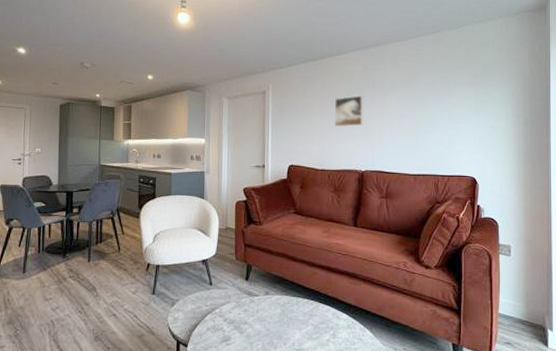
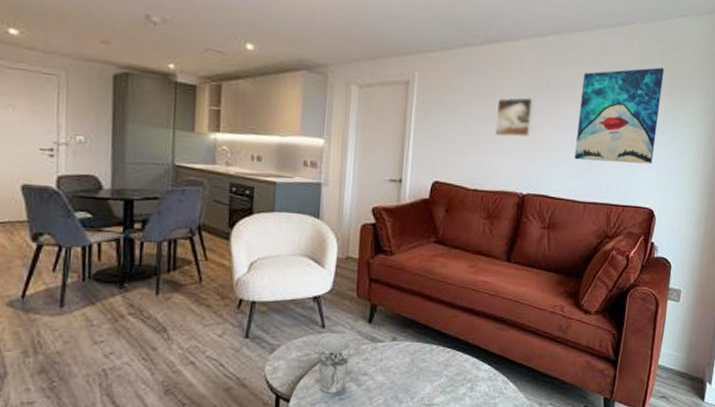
cup: none [207,292,234,340] -> present [318,337,352,394]
wall art: none [402,63,469,141] -> present [574,67,665,165]

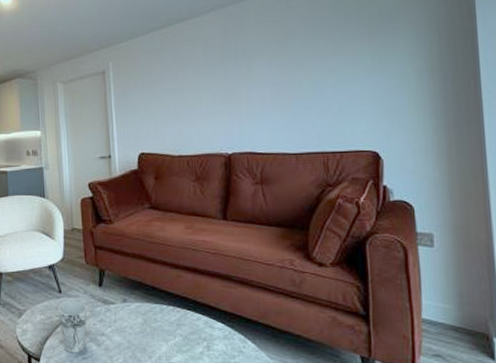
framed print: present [495,96,535,137] -> none [188,63,227,105]
wall art: present [574,67,665,165] -> none [271,10,366,114]

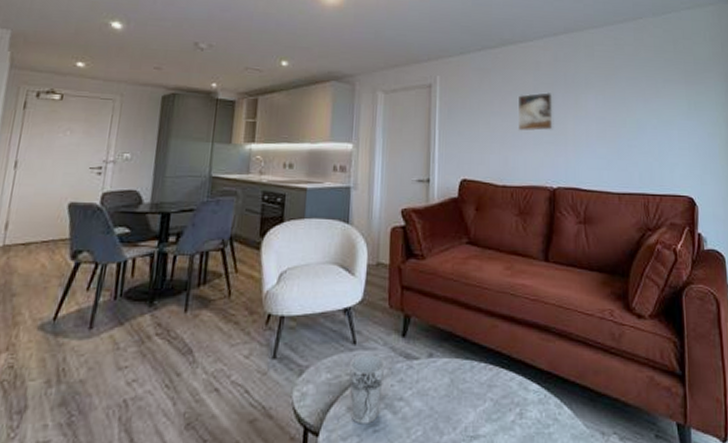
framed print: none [188,63,227,105] -> present [517,91,554,131]

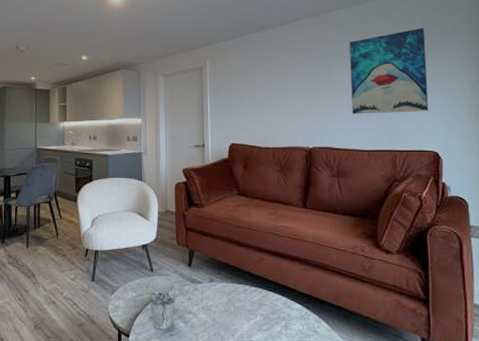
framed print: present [517,91,554,131] -> none [276,67,309,102]
wall art: none [600,56,683,151] -> present [350,28,429,114]

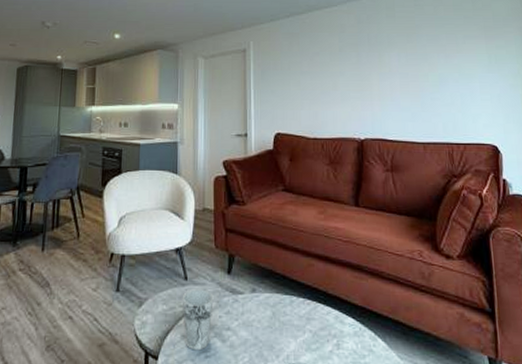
wall art: present [350,28,429,114] -> none [401,14,486,103]

